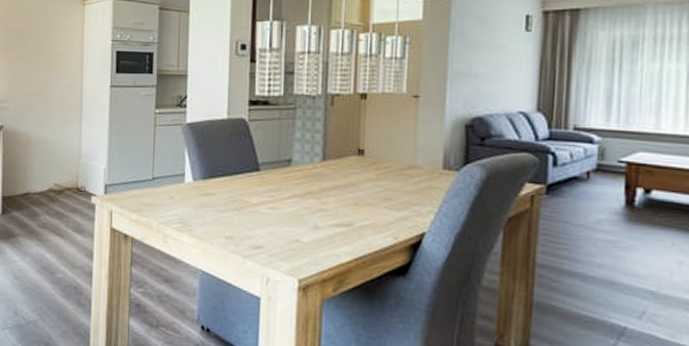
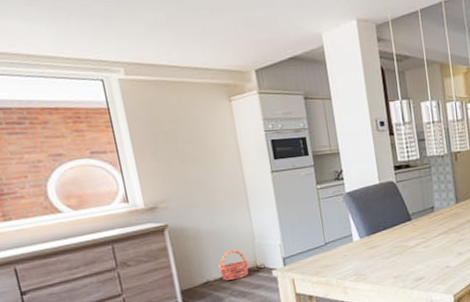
basket: none [41,164,70,197] -> present [219,249,249,281]

